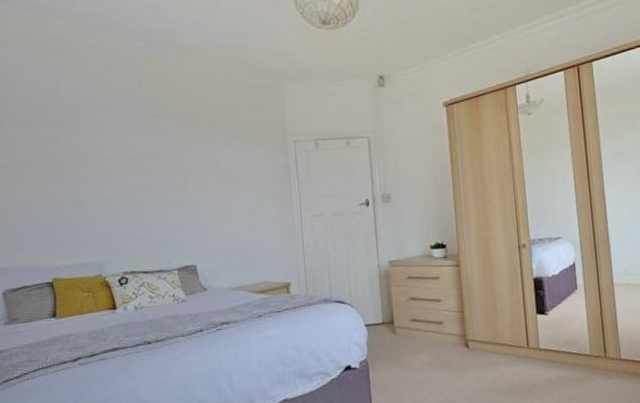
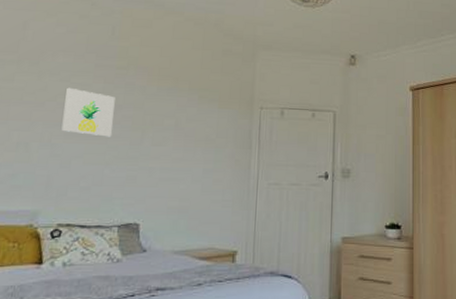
wall art: none [107,141,157,186] -> present [61,87,115,137]

